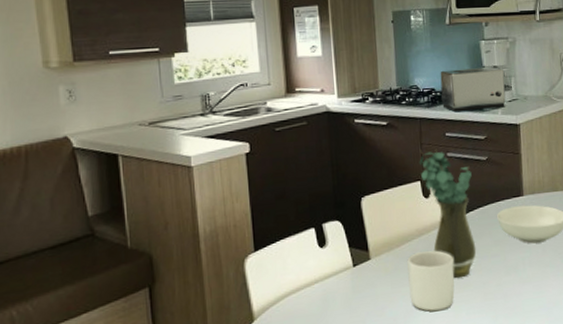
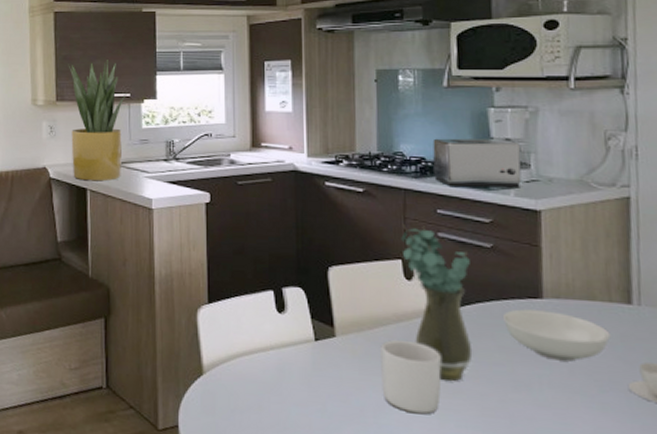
planter: none [84,12,156,147] -> present [68,60,126,182]

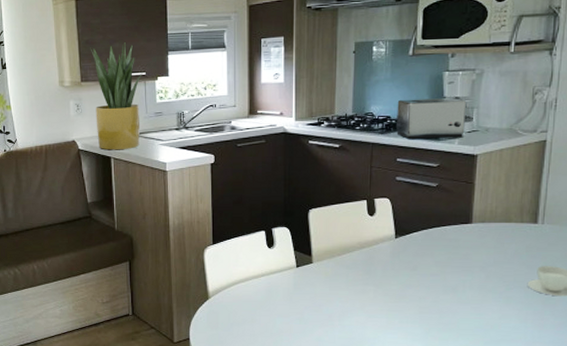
mug: present [380,339,442,415] -> none [346,262,392,316]
vase: present [401,223,473,381] -> none [367,171,419,289]
bowl: present [502,309,611,362] -> none [440,232,519,269]

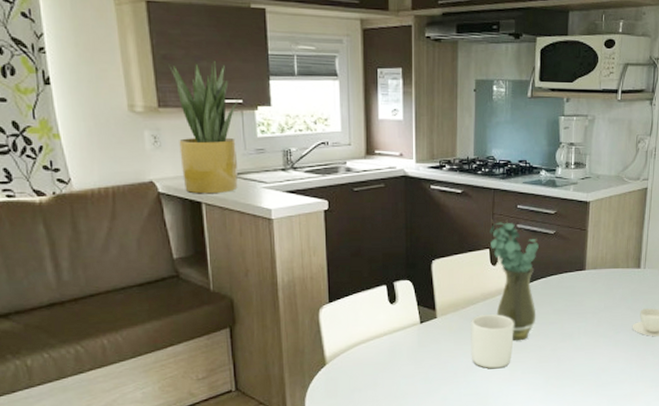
mug: none [346,262,392,316] -> present [471,313,514,369]
vase: none [367,171,419,289] -> present [489,218,539,340]
toaster: present [396,98,467,140] -> none [517,143,581,186]

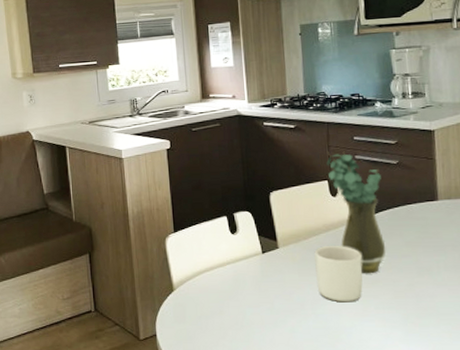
planter: present [168,61,238,194] -> none [41,33,94,140]

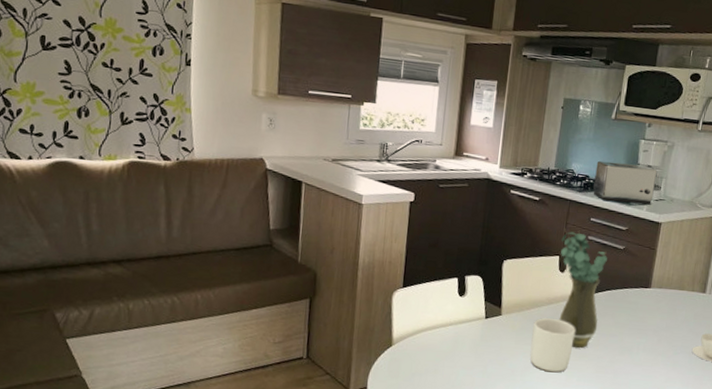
toaster: none [348,75,419,118] -> present [593,160,658,205]

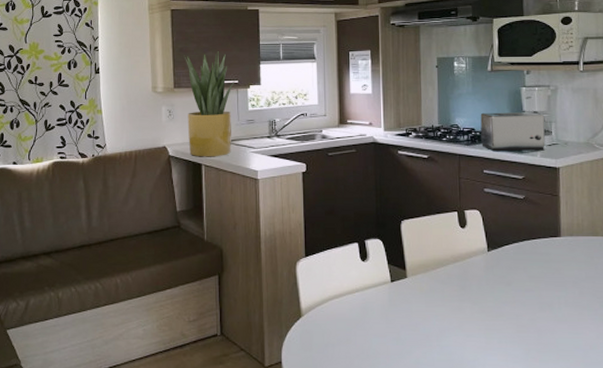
planter: none [289,58,348,176] -> present [184,51,235,157]
mug: present [530,317,575,373] -> none [442,276,488,335]
vase: present [559,227,607,348] -> none [457,182,511,306]

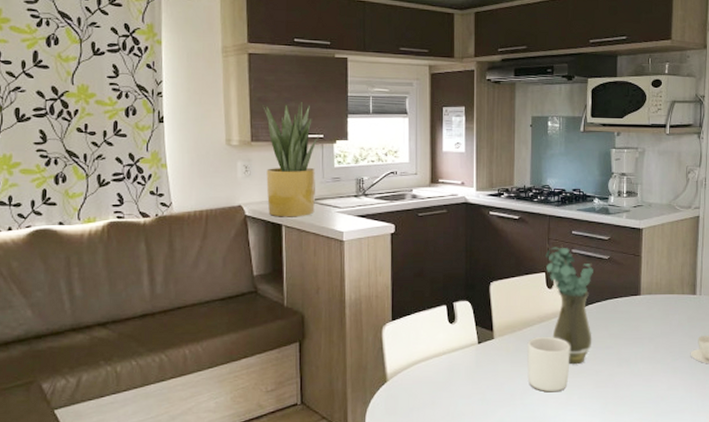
mug: none [442,276,488,335] -> present [527,336,570,393]
vase: none [457,182,511,306] -> present [545,243,593,364]
toaster: present [480,112,545,152] -> none [571,173,632,213]

